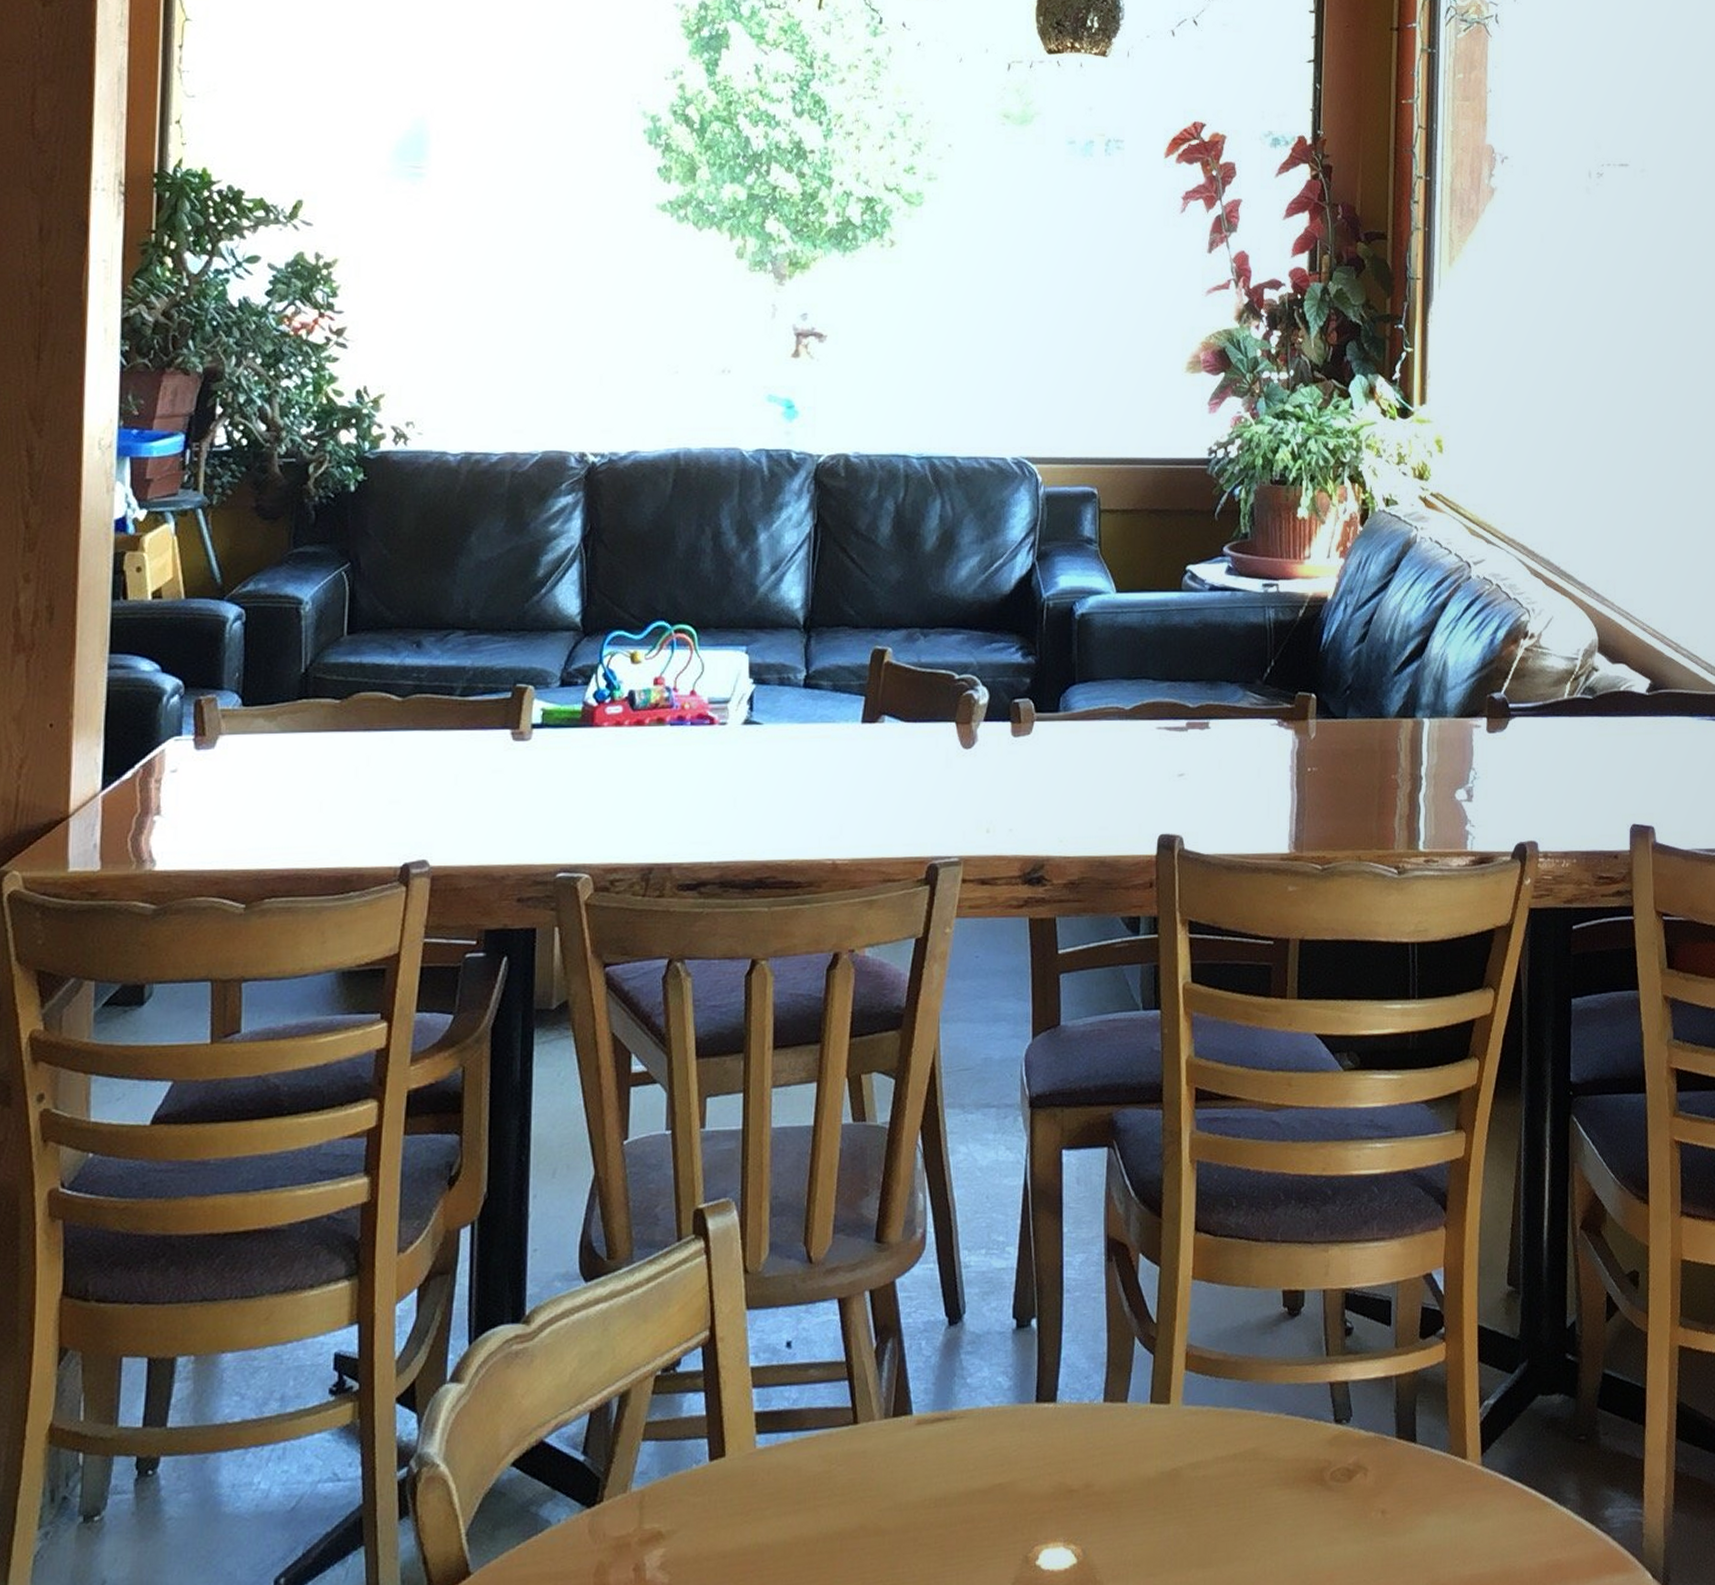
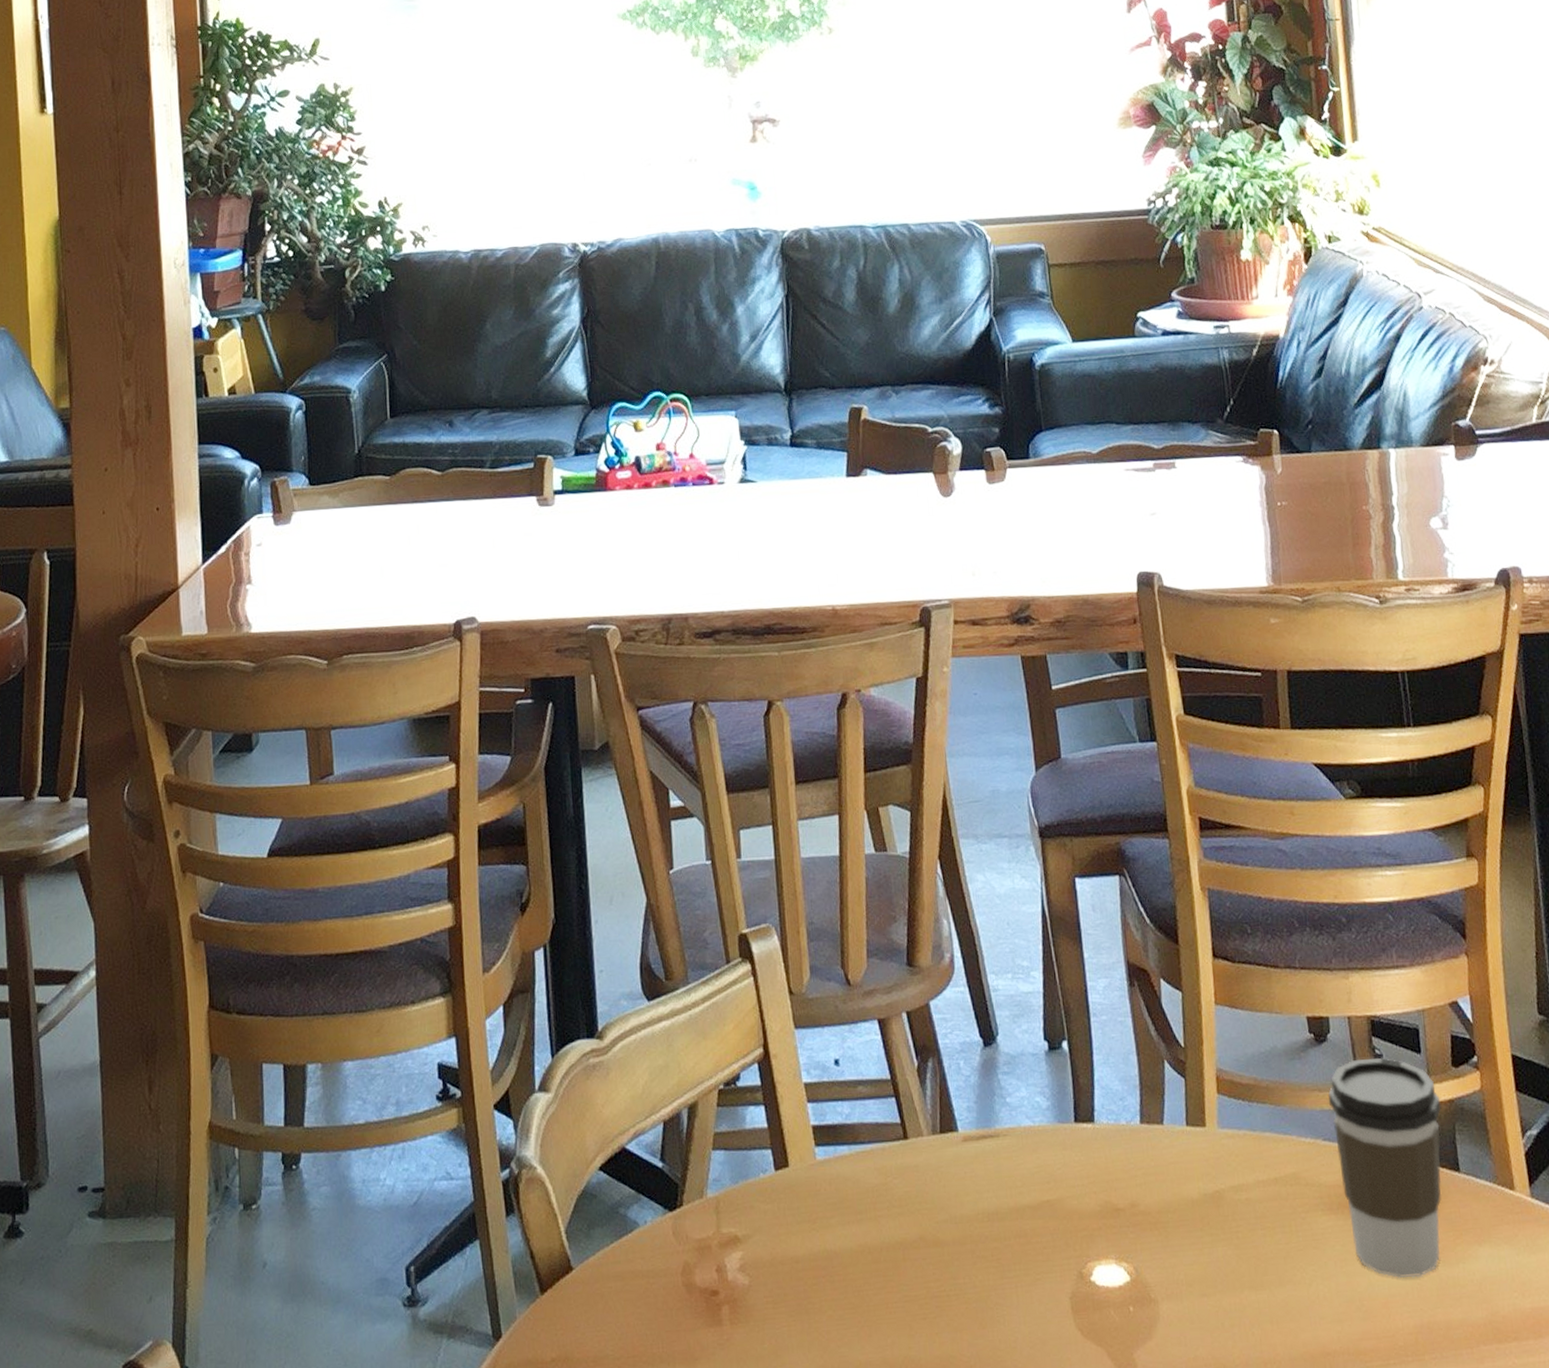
coffee cup: none [1295,1330,1405,1551] -> present [1328,1057,1442,1279]

